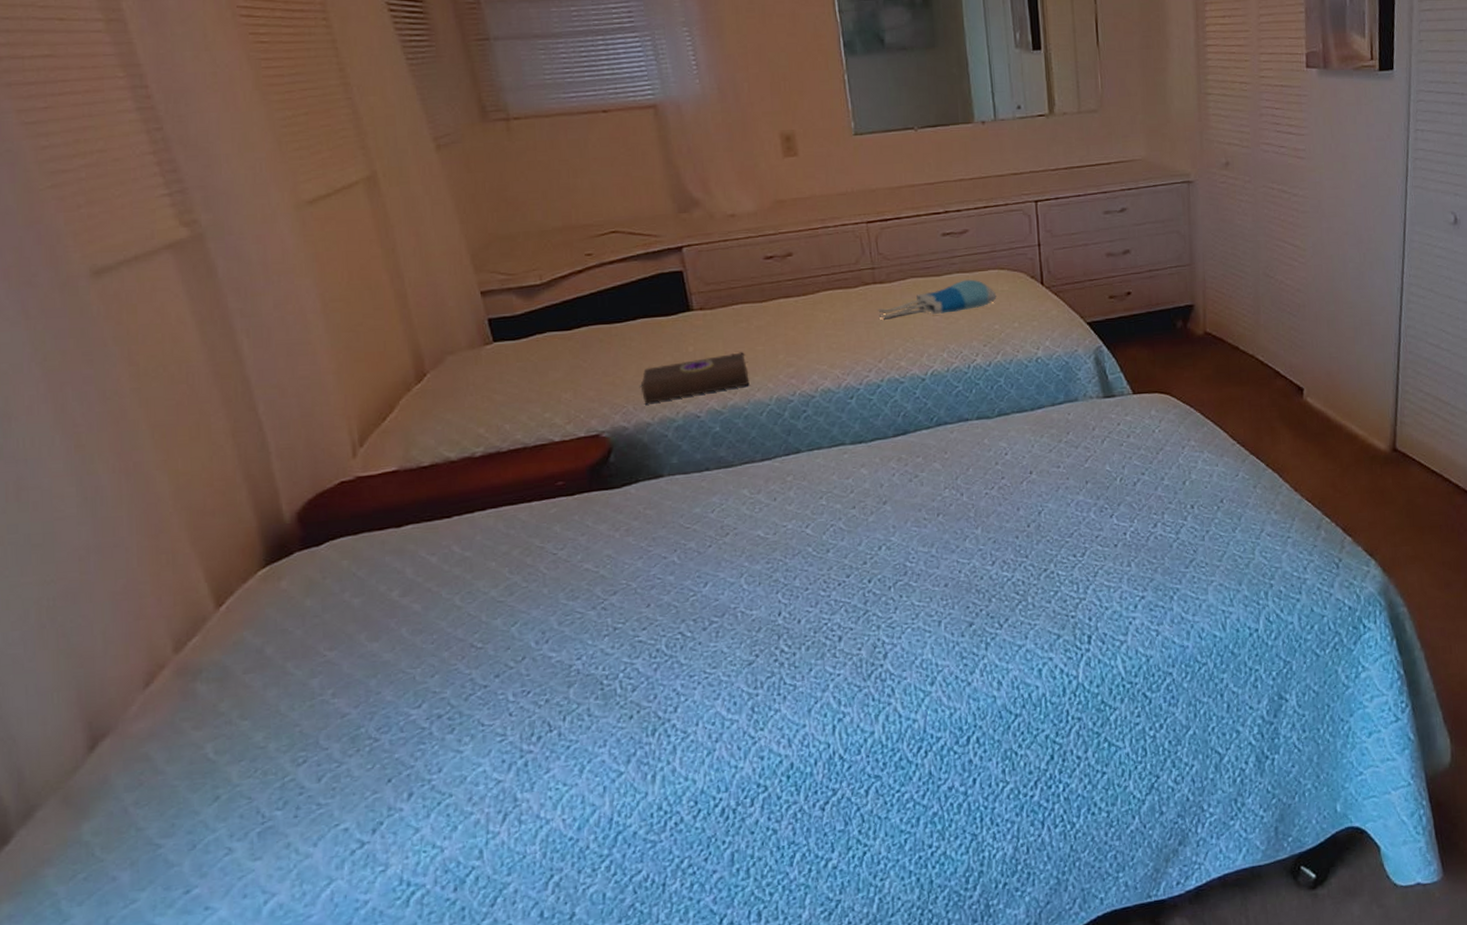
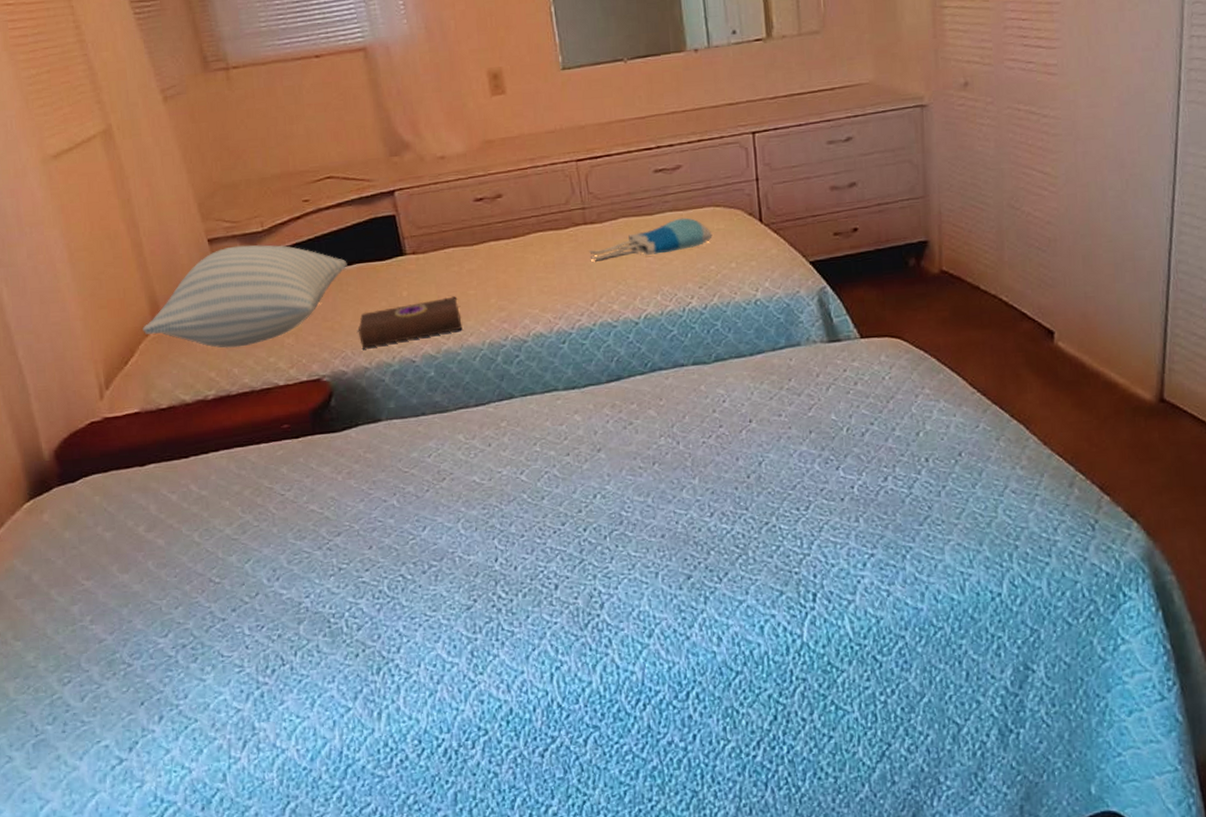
pillow: none [404,298,631,404] -> present [142,245,348,349]

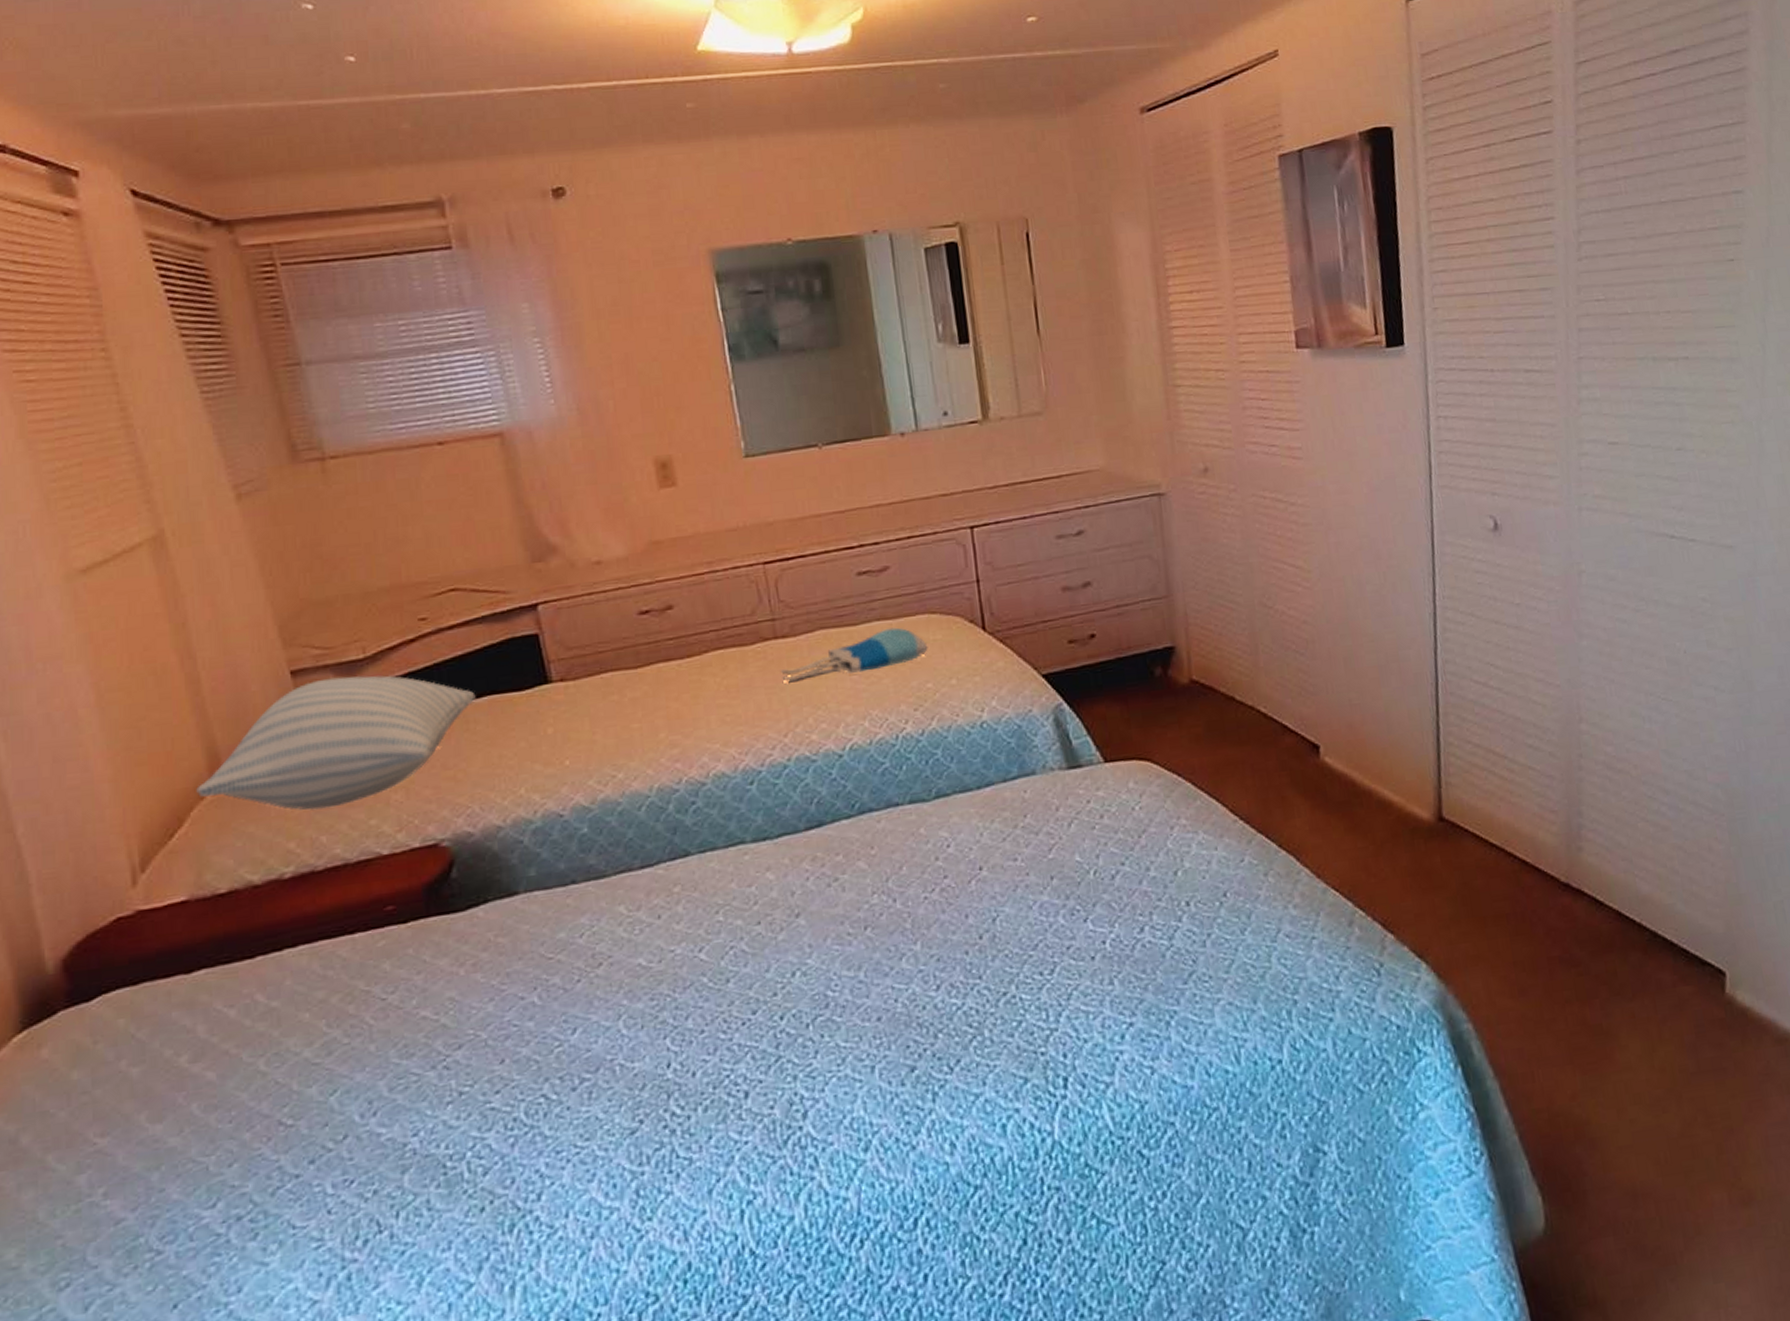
book: present [358,296,462,348] -> none [489,731,624,802]

